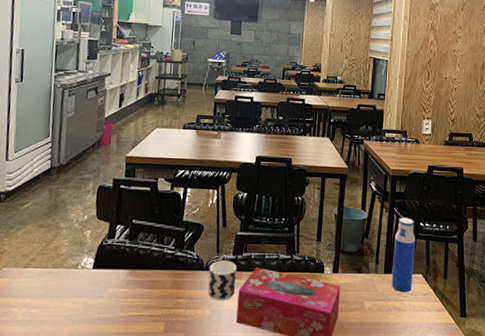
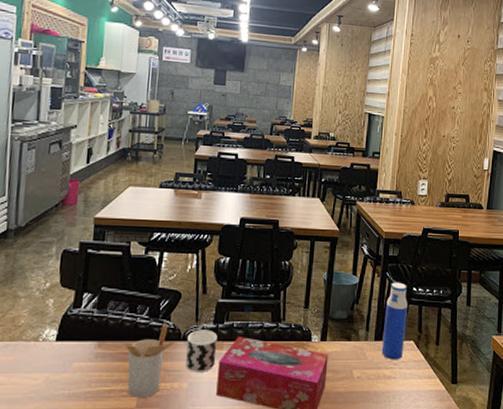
utensil holder: none [153,253,198,323] -> present [125,322,175,398]

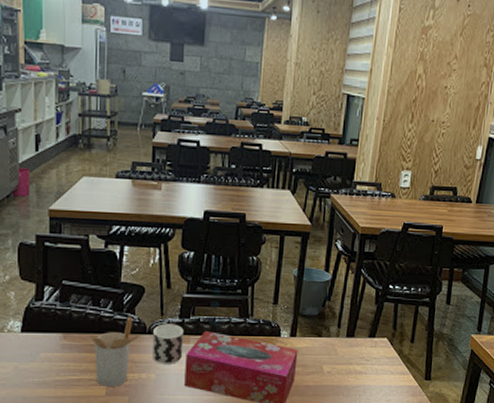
water bottle: present [381,282,408,360] -> none [353,279,383,357]

